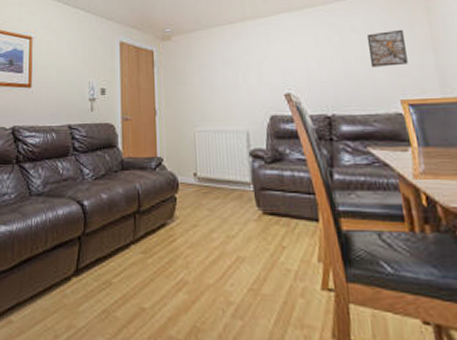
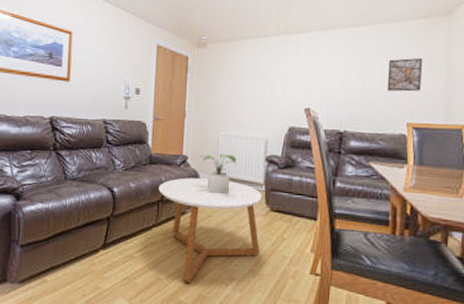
coffee table: none [133,181,257,311] -> present [158,177,262,282]
potted plant: none [175,152,218,199] -> present [198,153,237,194]

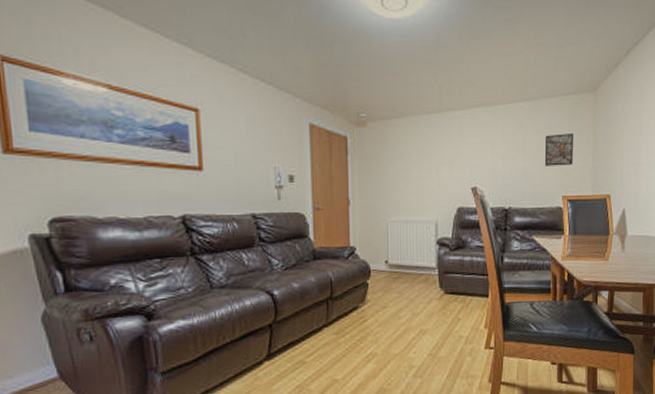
coffee table: present [158,177,262,282] -> none [326,268,436,378]
potted plant: present [198,153,237,194] -> none [367,240,408,284]

